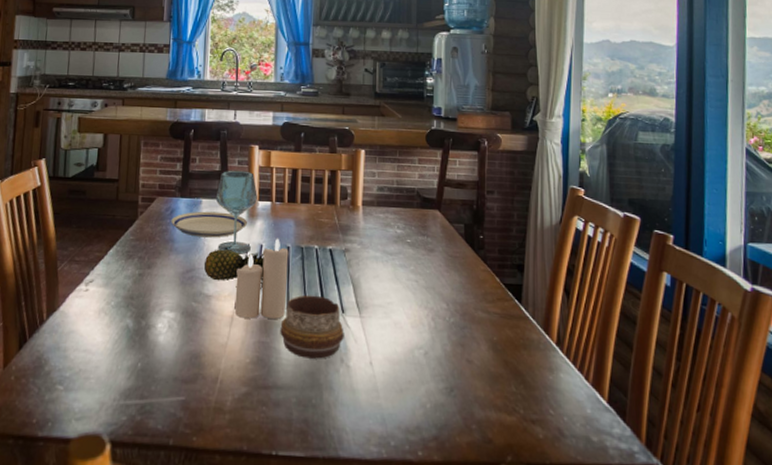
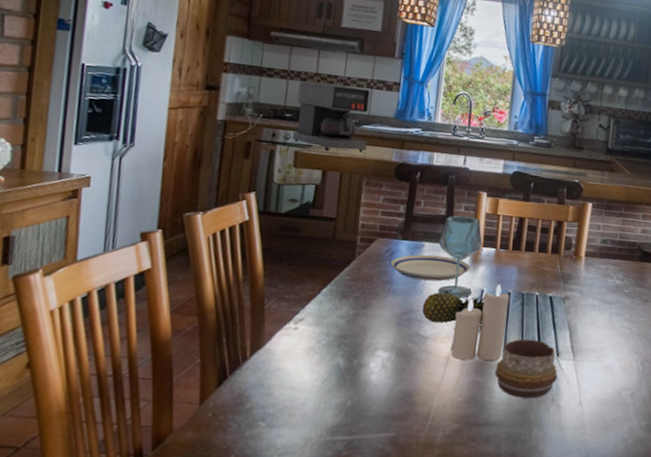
coffee maker: none [75,51,143,115] -> present [292,81,370,153]

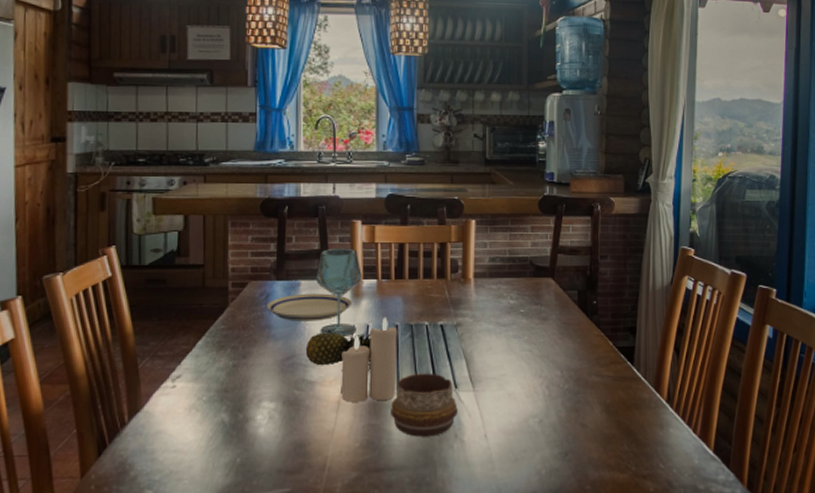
coffee maker: present [292,81,370,153] -> none [148,122,228,194]

